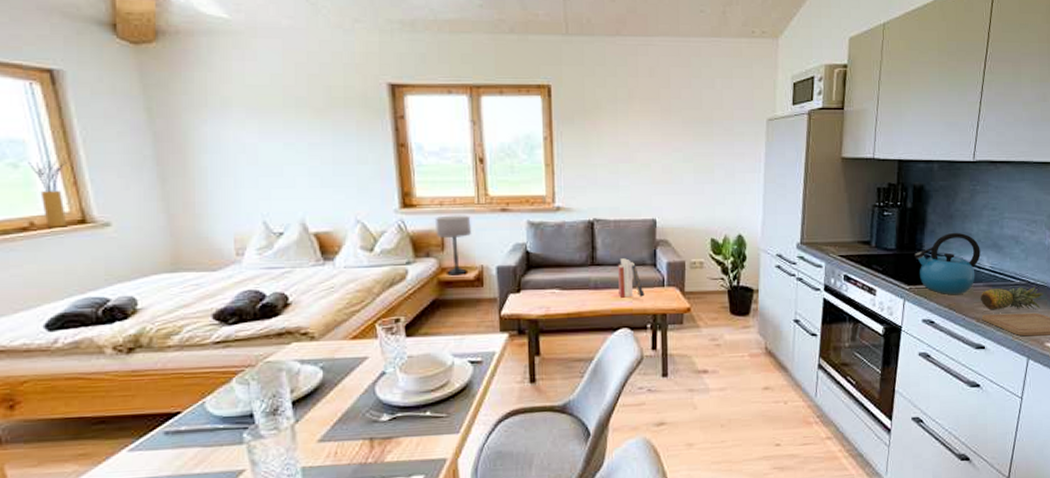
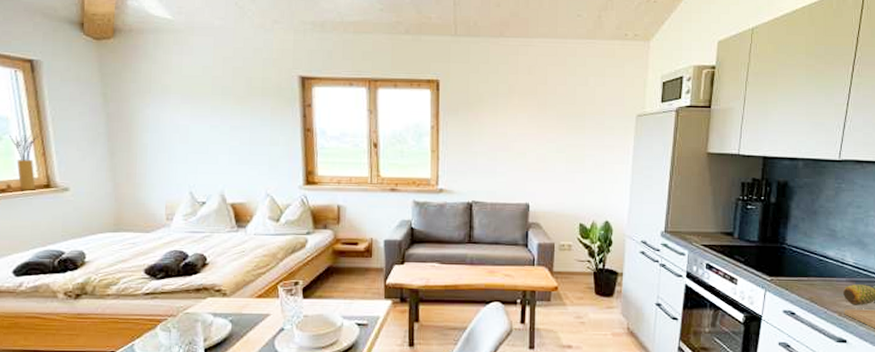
table lamp: present [436,215,471,275] -> none [333,192,364,246]
books: present [617,258,645,298] -> none [492,238,516,274]
kettle: present [913,232,981,295] -> none [776,227,844,289]

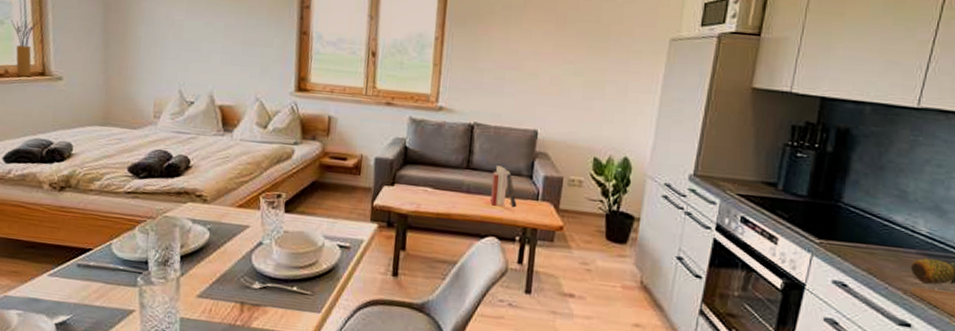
books: none [492,238,516,274] -> present [490,165,517,208]

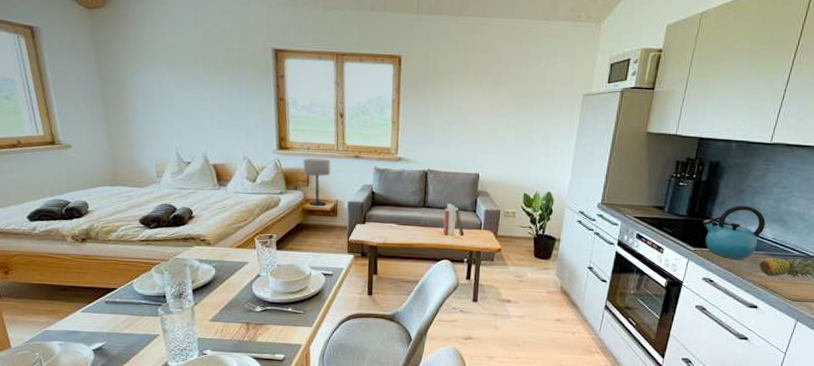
vase: present [11,19,38,77] -> none [16,94,42,147]
table lamp: none [324,103,357,161] -> present [303,158,330,206]
kettle: none [829,186,917,260] -> present [702,205,766,260]

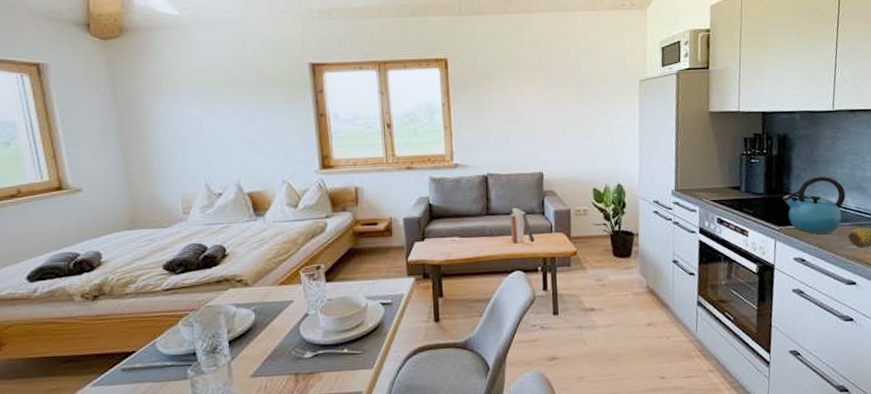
table lamp: present [303,158,330,206] -> none [350,173,381,227]

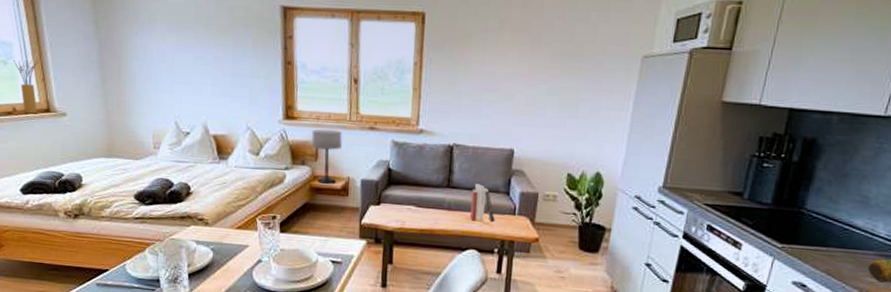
vase: none [18,136,48,194] -> present [13,58,39,114]
table lamp: none [350,173,381,227] -> present [311,129,342,184]
kettle: present [781,176,846,235] -> none [792,192,877,261]

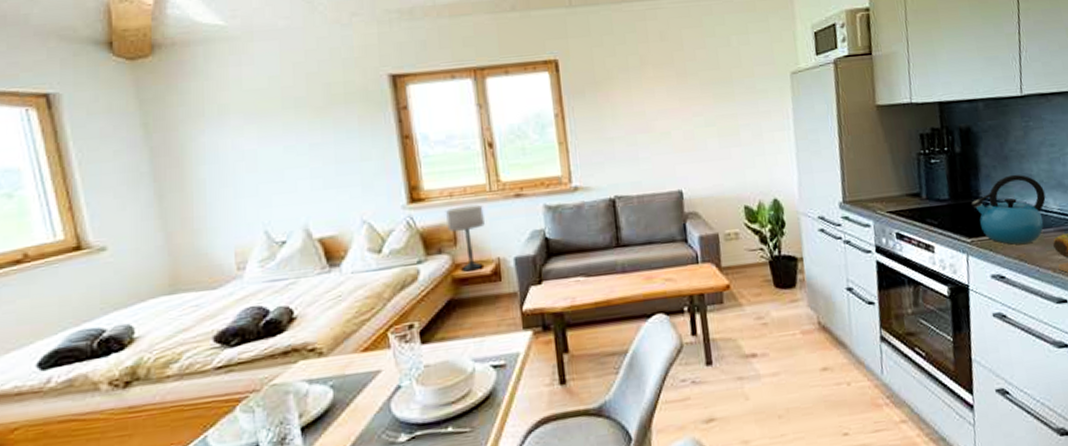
vase: present [13,58,39,114] -> none [23,183,62,258]
books: present [470,184,495,223] -> none [645,236,678,280]
kettle: none [792,192,877,261] -> present [970,174,1046,245]

